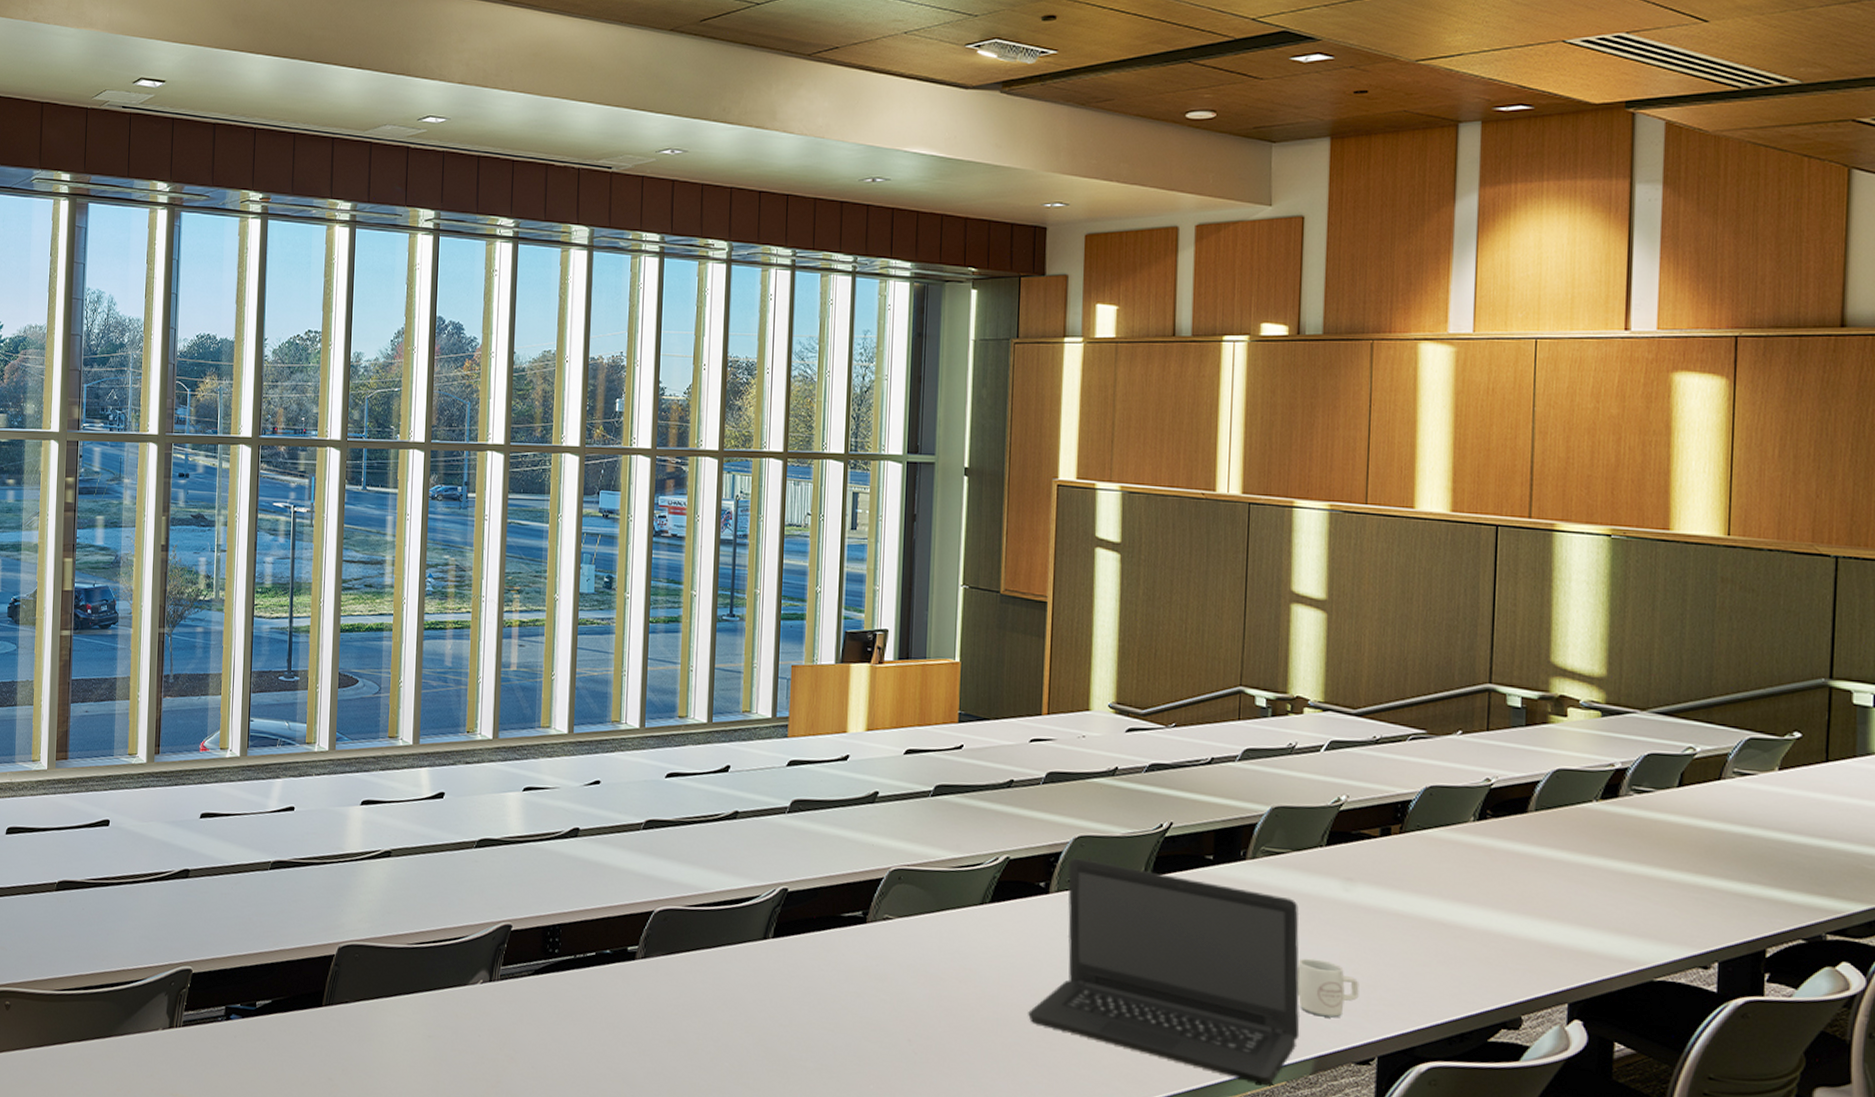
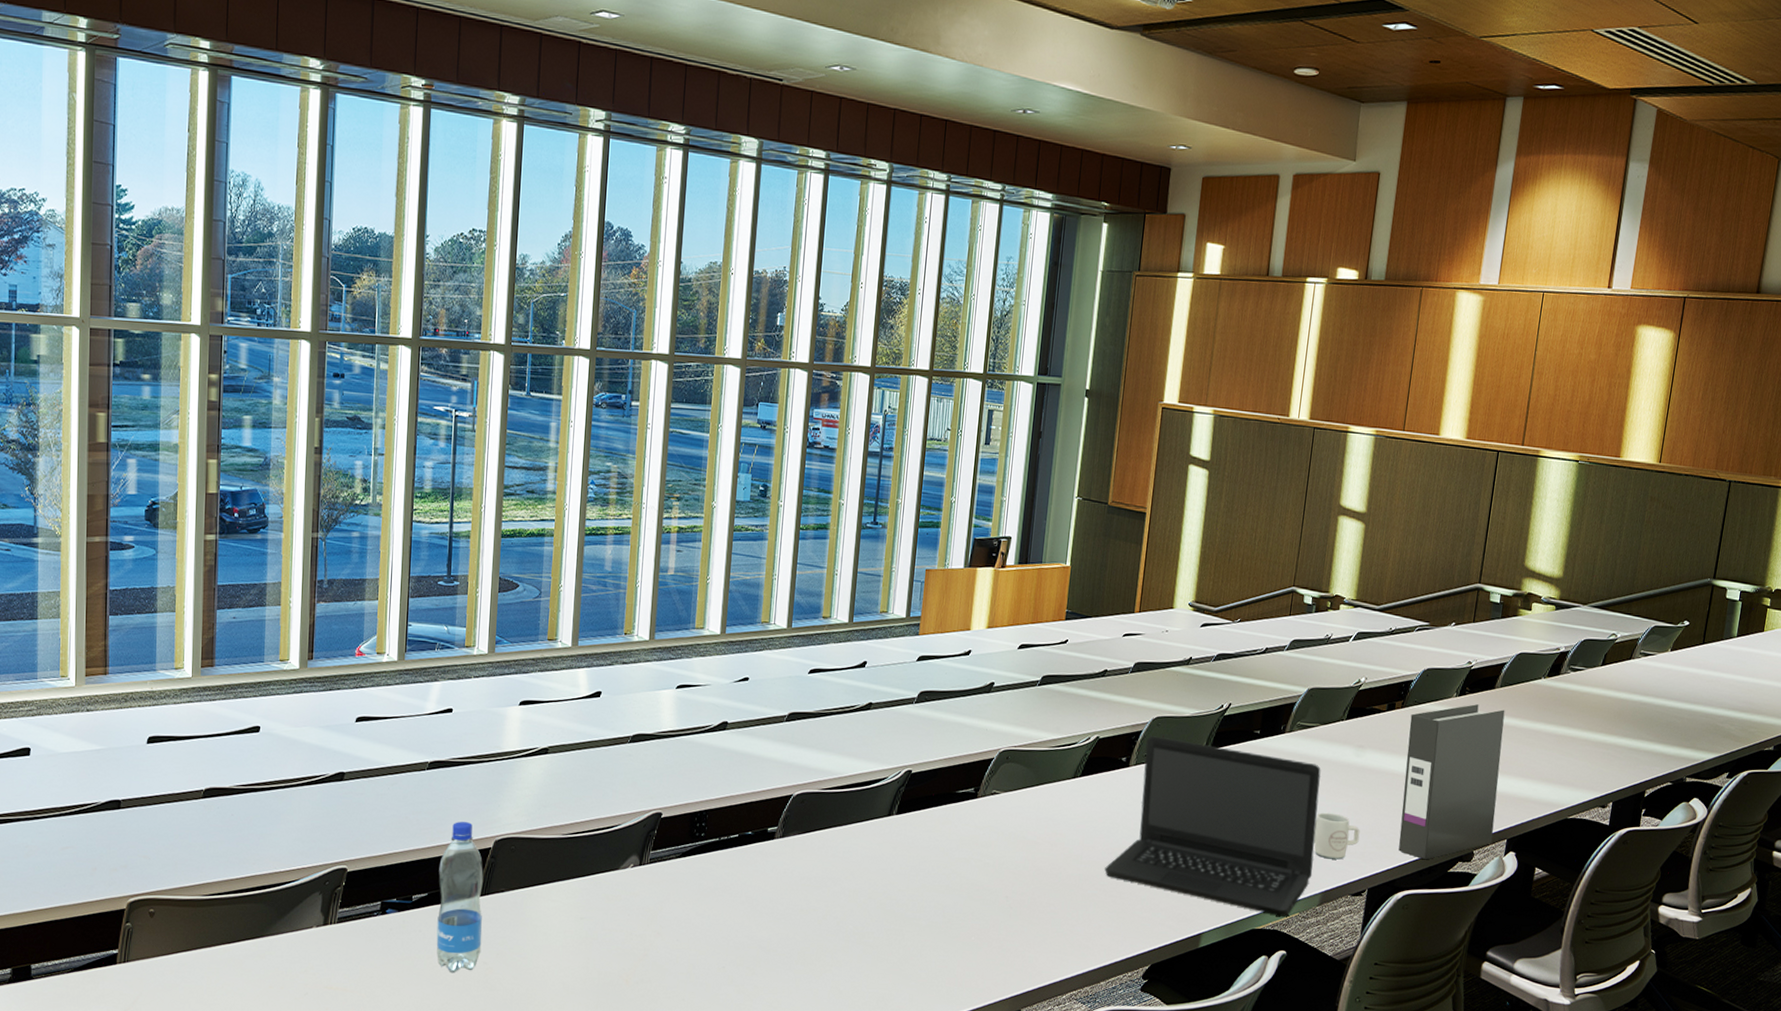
bottle: none [280,925,327,1089] -> present [436,822,484,974]
binder: none [1413,831,1548,1025] -> present [1398,704,1505,860]

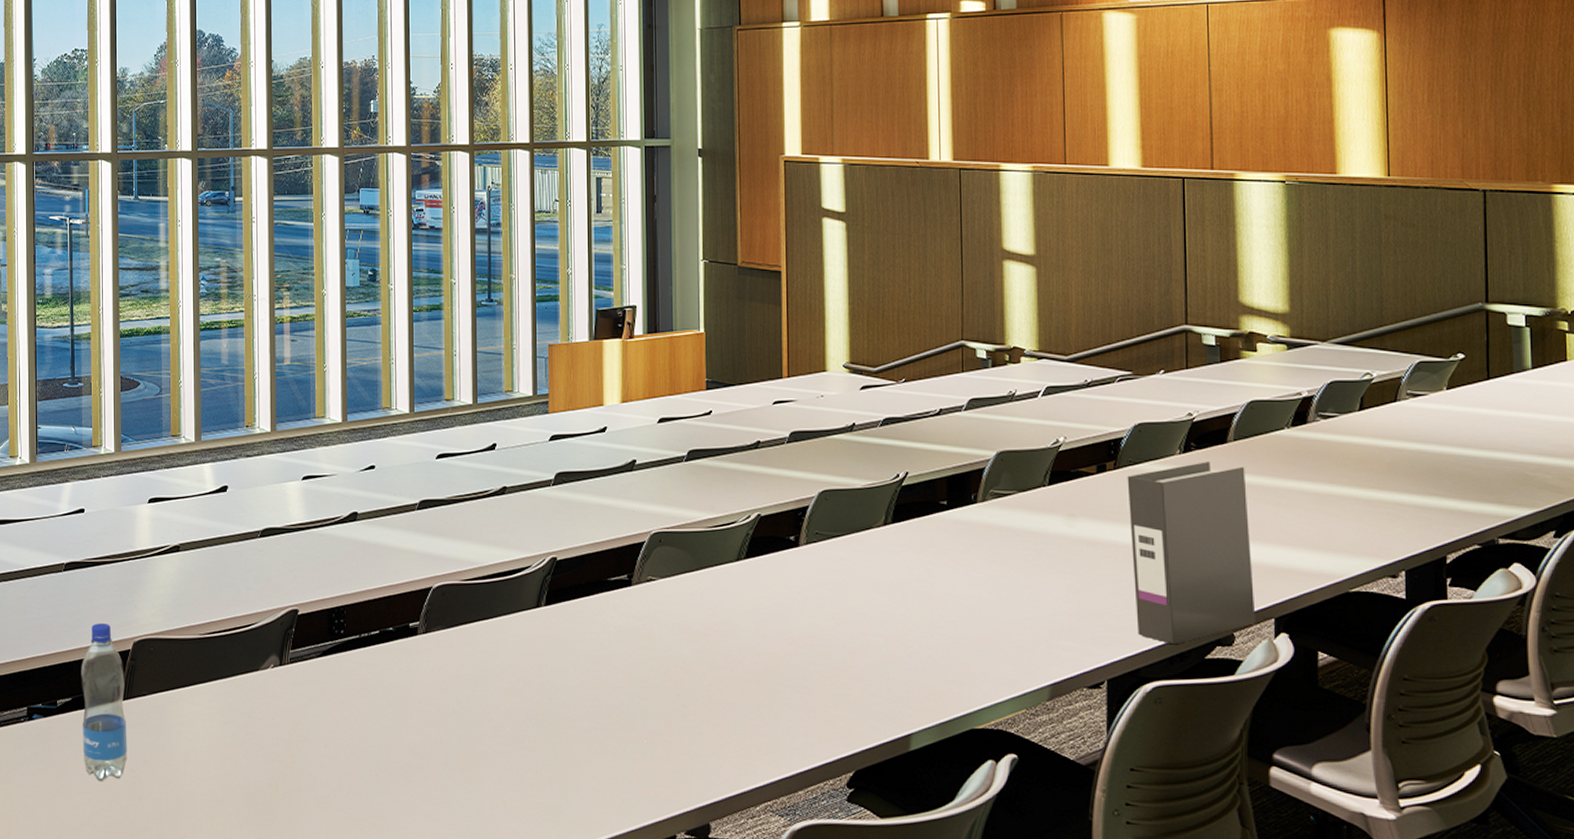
laptop: present [1104,736,1321,917] -> none [786,511,1036,714]
mug: present [1313,812,1360,860] -> none [1030,592,1087,646]

